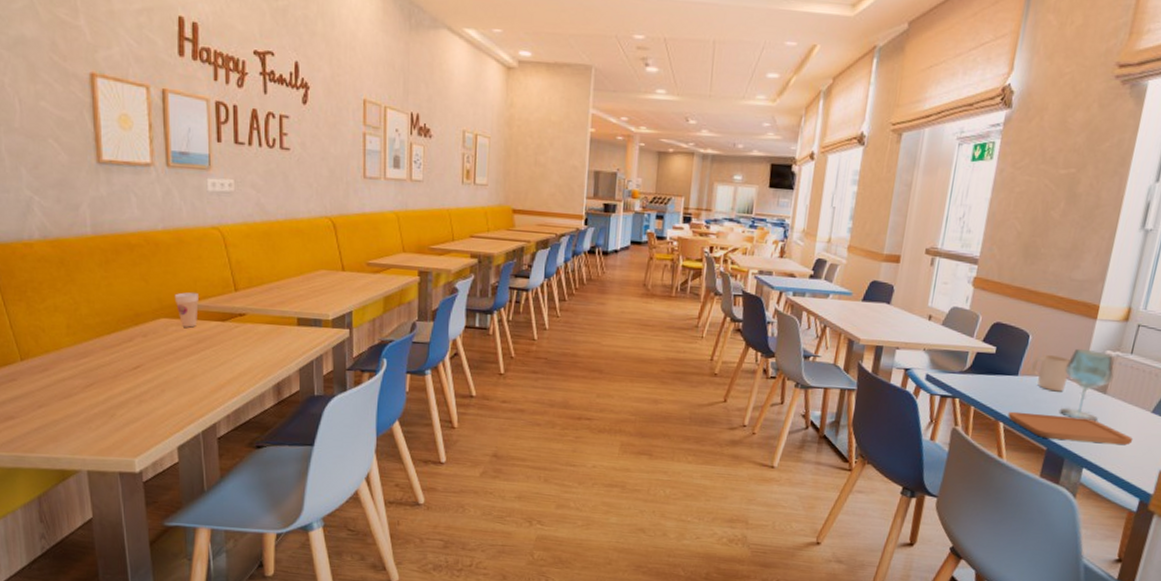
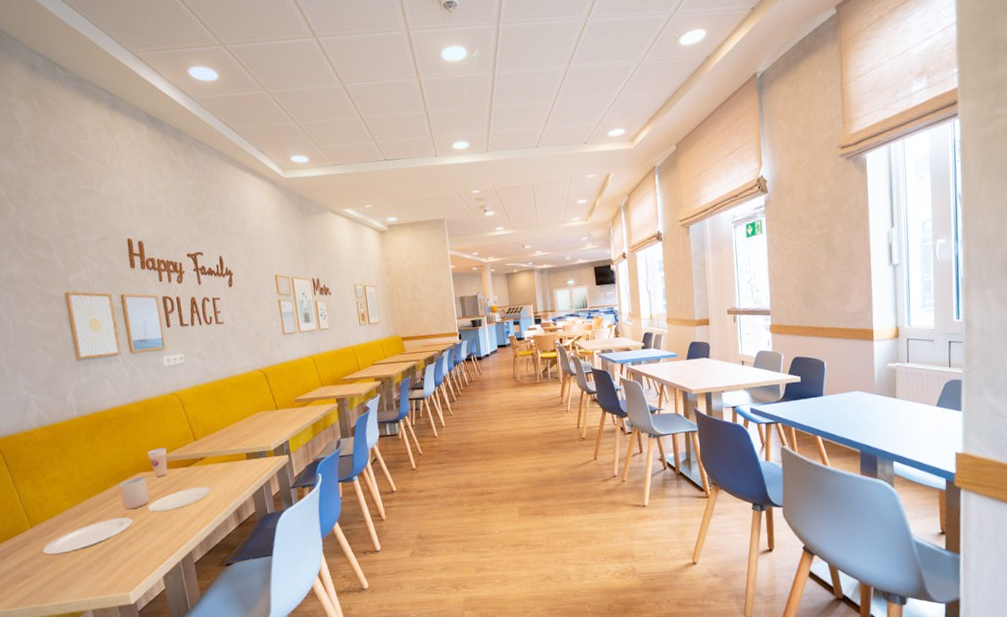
plate: none [33,367,148,399] -> present [43,517,134,555]
cup: none [134,322,172,361] -> present [118,476,150,510]
plate: none [168,348,249,371] -> present [148,487,212,512]
tray: present [1007,411,1133,446] -> none [823,420,928,443]
cup: present [1031,354,1070,392] -> none [832,374,863,404]
wine glass: present [1060,349,1114,422] -> none [859,365,899,423]

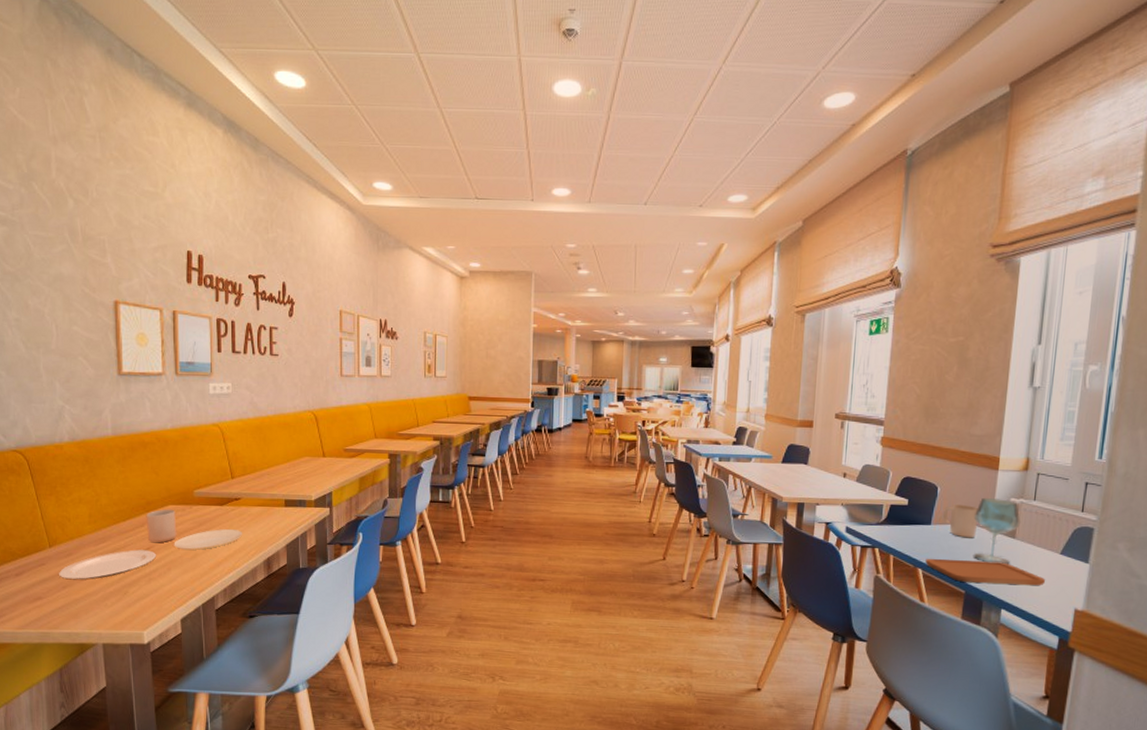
cup: present [147,448,168,477] -> none [180,482,201,512]
tray: none [823,420,928,443] -> present [925,558,1046,586]
cup: none [832,374,863,404] -> present [943,504,978,538]
wine glass: none [859,365,899,423] -> present [974,498,1020,565]

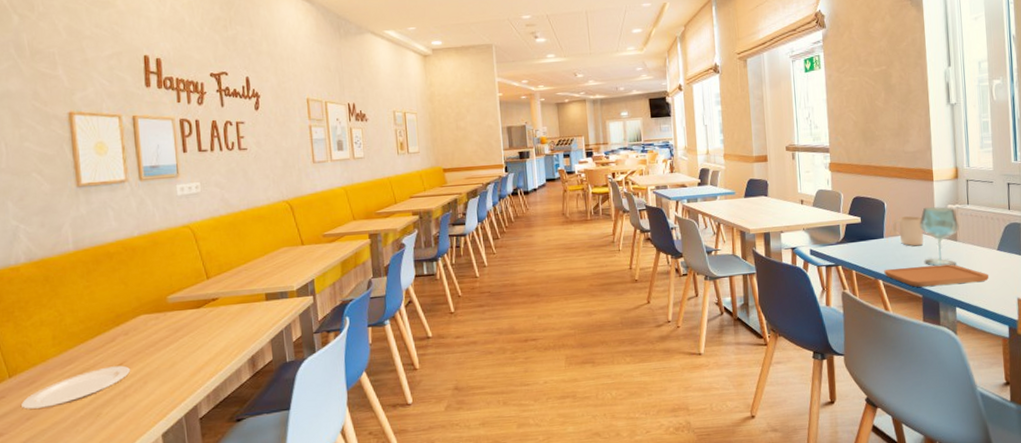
cup: present [146,509,177,543] -> none [116,319,152,358]
plate: present [174,529,243,550] -> none [149,331,224,360]

